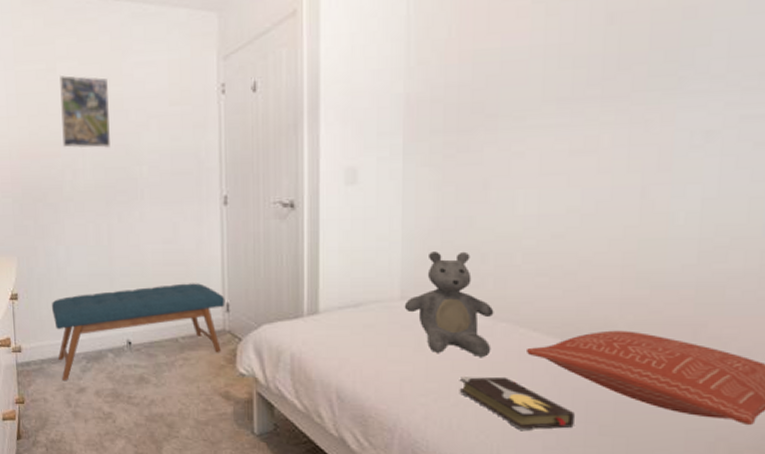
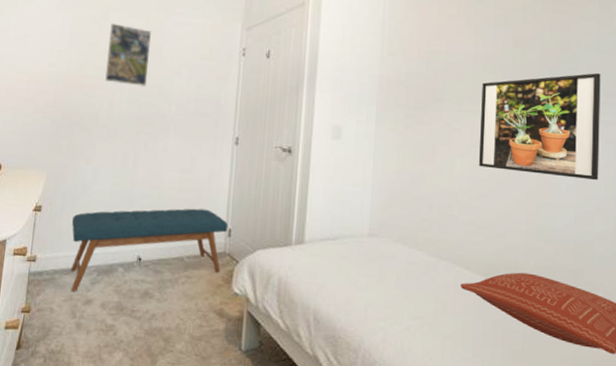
teddy bear: present [404,251,494,357] -> none [371,199,438,289]
hardback book: present [459,376,575,430] -> none [410,305,495,354]
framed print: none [552,45,750,202] -> present [479,73,601,181]

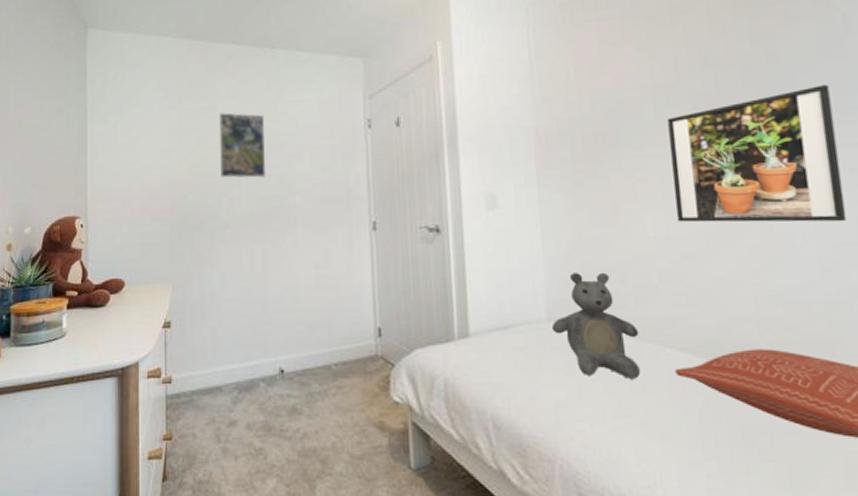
bench: present [70,208,229,292] -> none [204,308,377,413]
teddy bear: none [371,199,438,289] -> present [551,272,641,379]

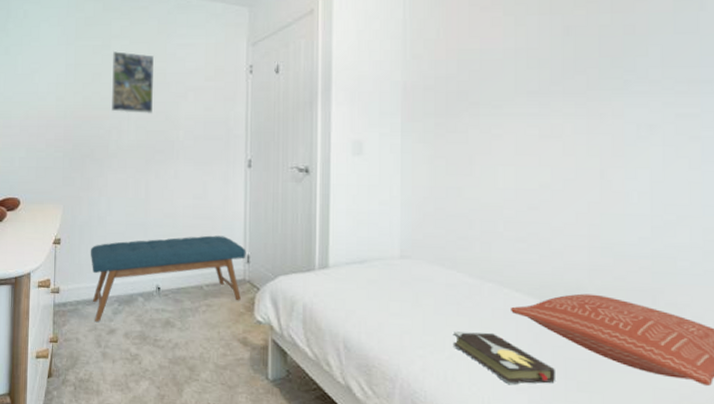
bench: none [204,308,377,413] -> present [90,235,246,322]
teddy bear: present [551,272,641,379] -> none [403,216,481,314]
hardback book: none [614,399,733,457] -> present [452,331,555,385]
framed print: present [668,85,847,222] -> none [526,58,681,185]

